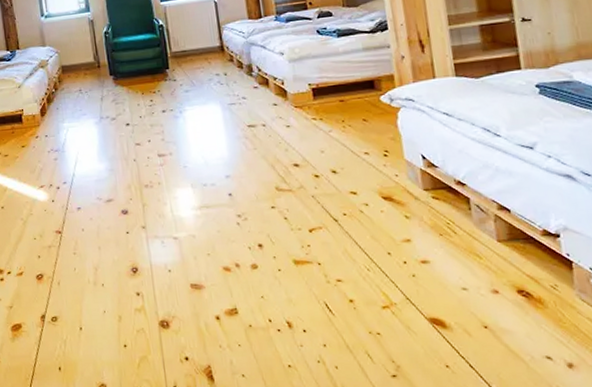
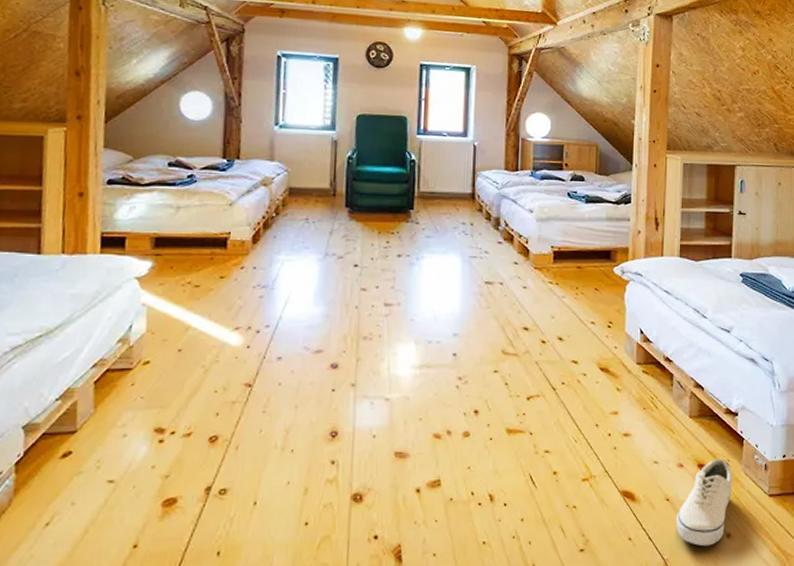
shoe: none [499,284,567,377] -> present [676,458,734,547]

